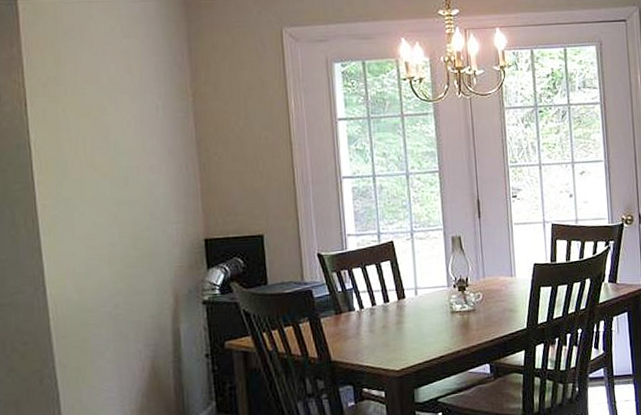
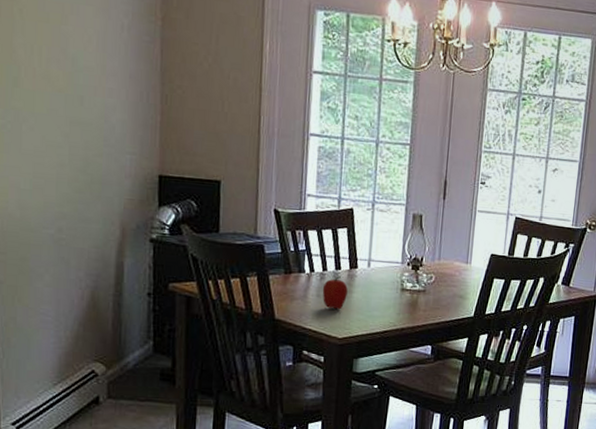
fruit: none [374,307,399,342] -> present [322,275,348,310]

